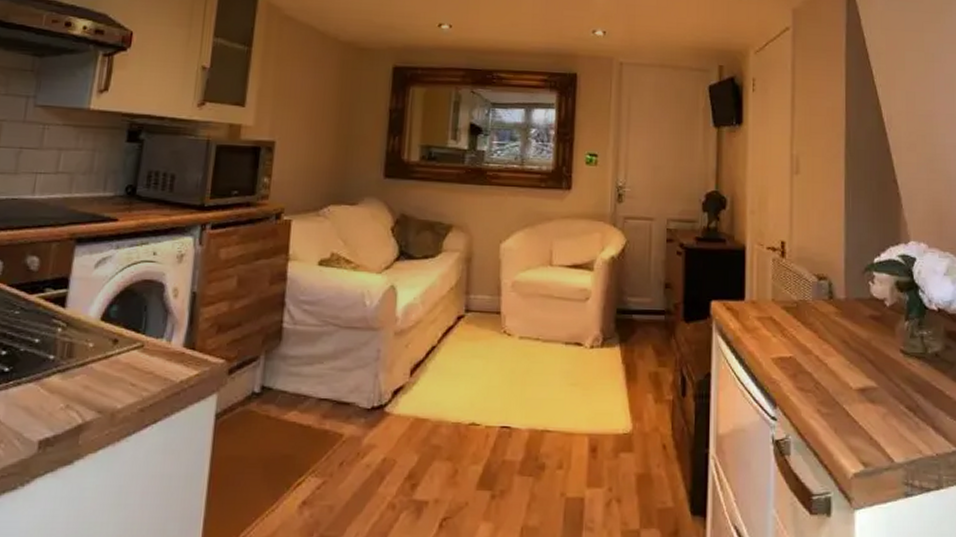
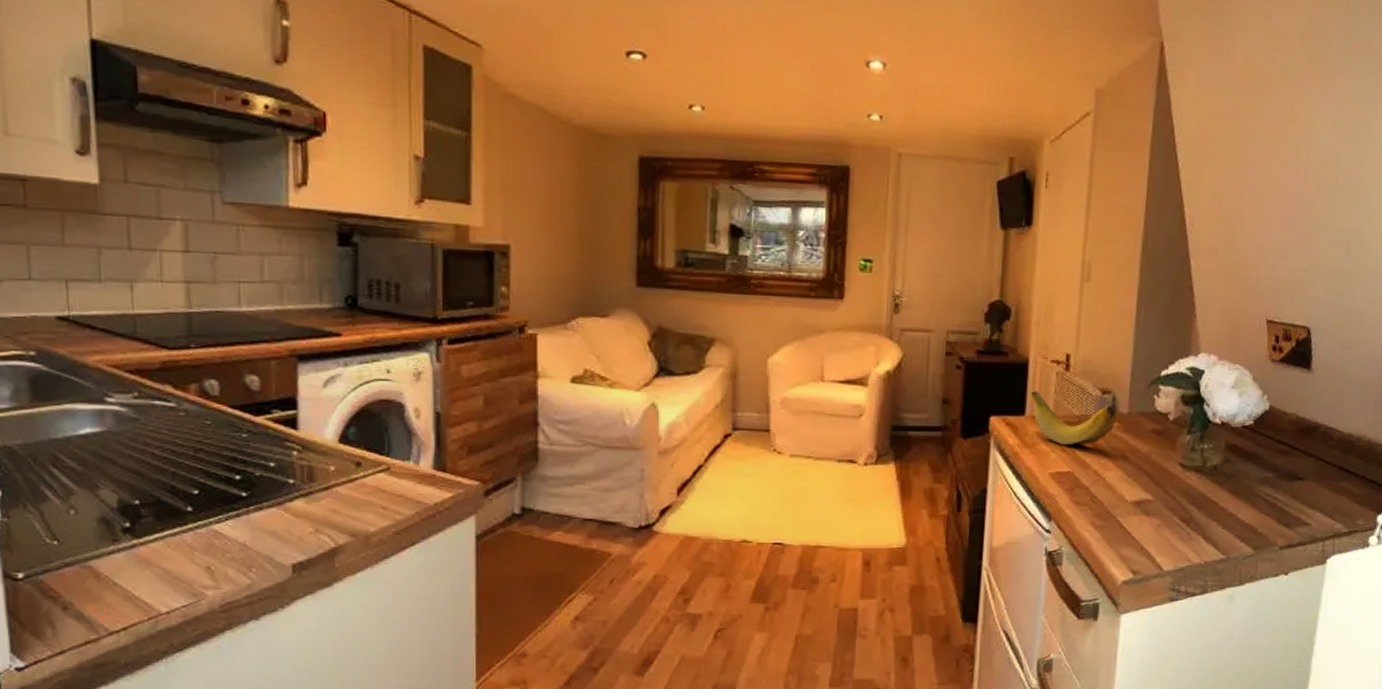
fruit: none [750,276,835,331] -> present [1031,391,1118,446]

